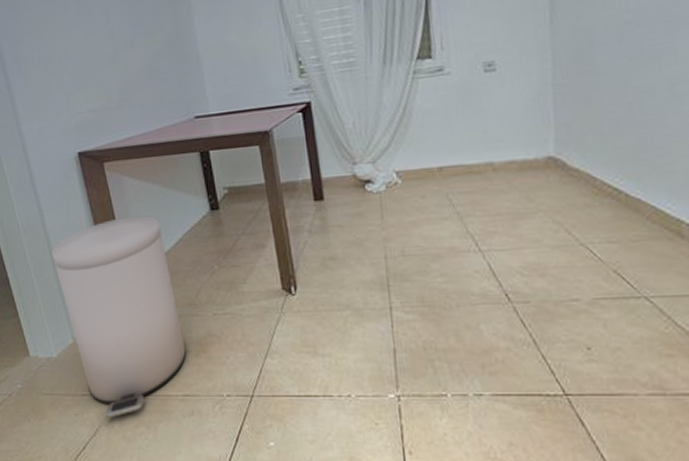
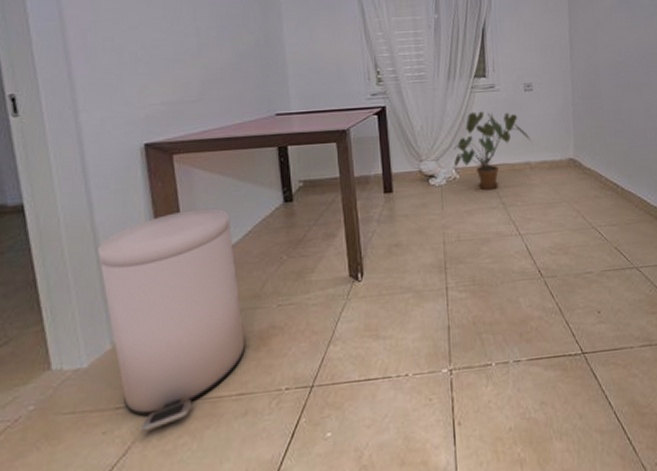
house plant: none [394,100,494,198] -> present [454,111,531,190]

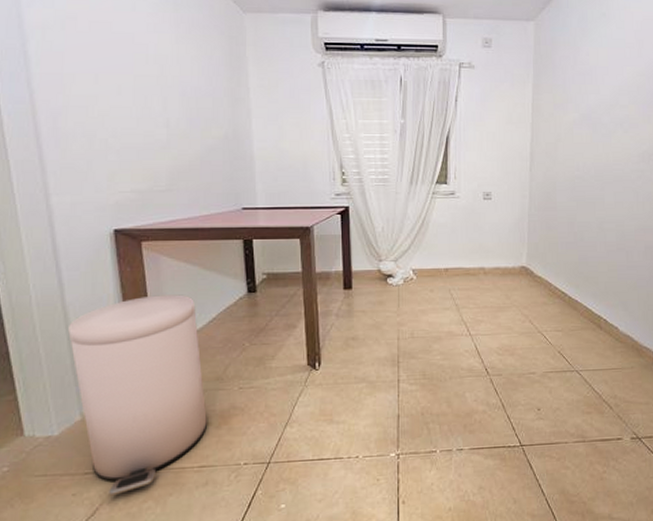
house plant: present [454,111,531,190] -> none [412,216,486,292]

